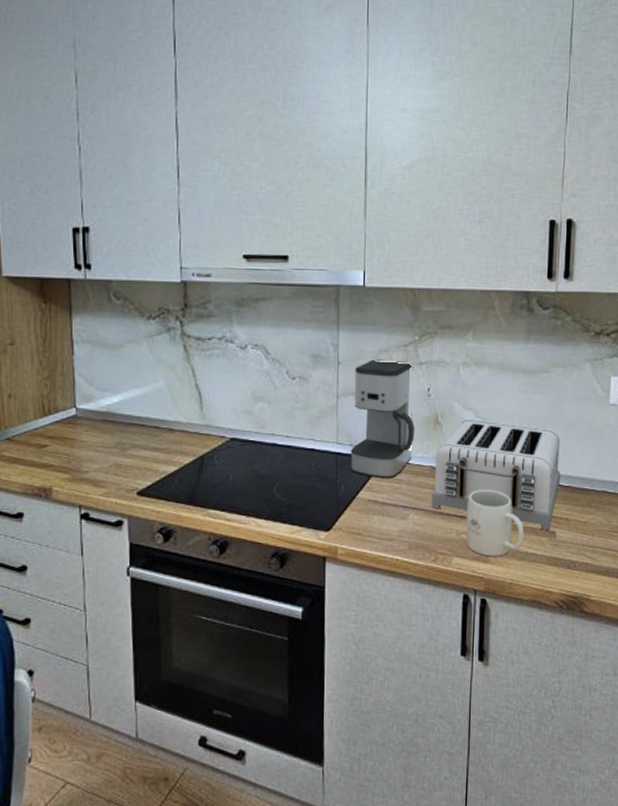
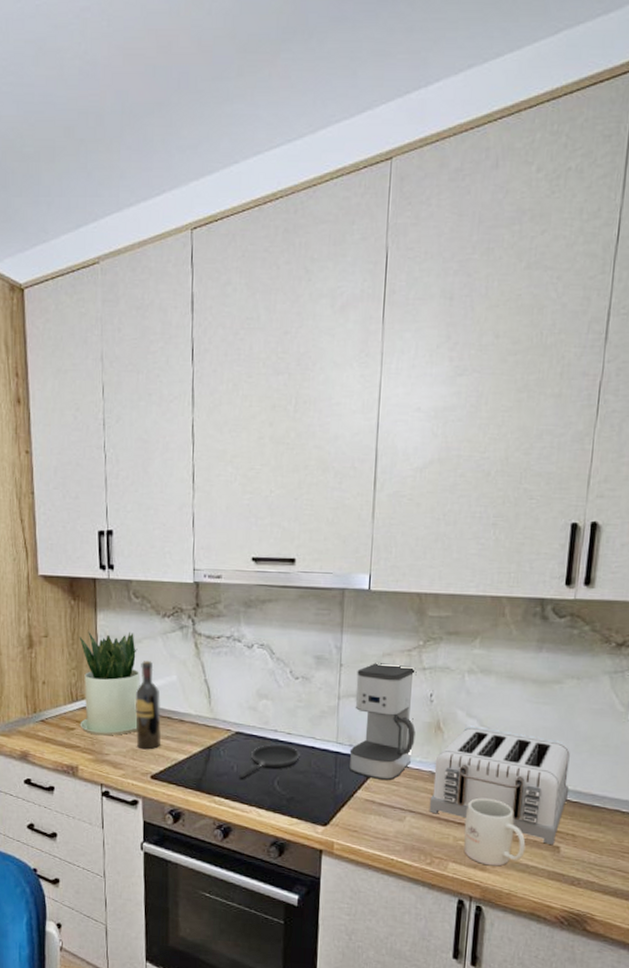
planter: none [51,335,123,451] -> present [79,631,141,736]
wine bottle: none [117,367,148,464] -> present [135,661,161,750]
frying pan: none [235,448,300,488] -> present [239,744,300,779]

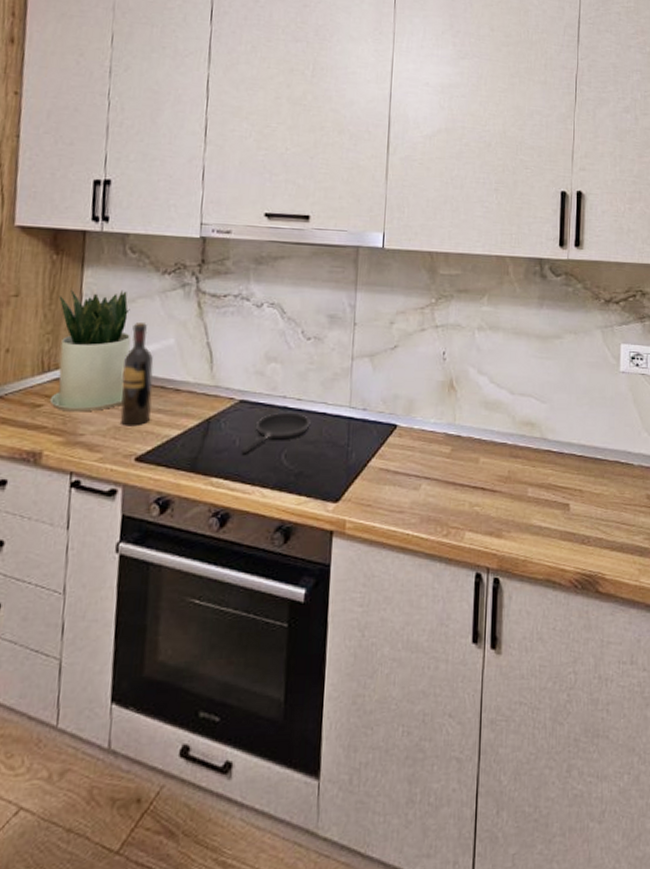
coffee maker: present [349,663,417,780] -> none [363,321,430,445]
toaster: present [429,727,570,844] -> none [444,384,573,502]
mug: present [463,798,526,866] -> none [479,458,538,531]

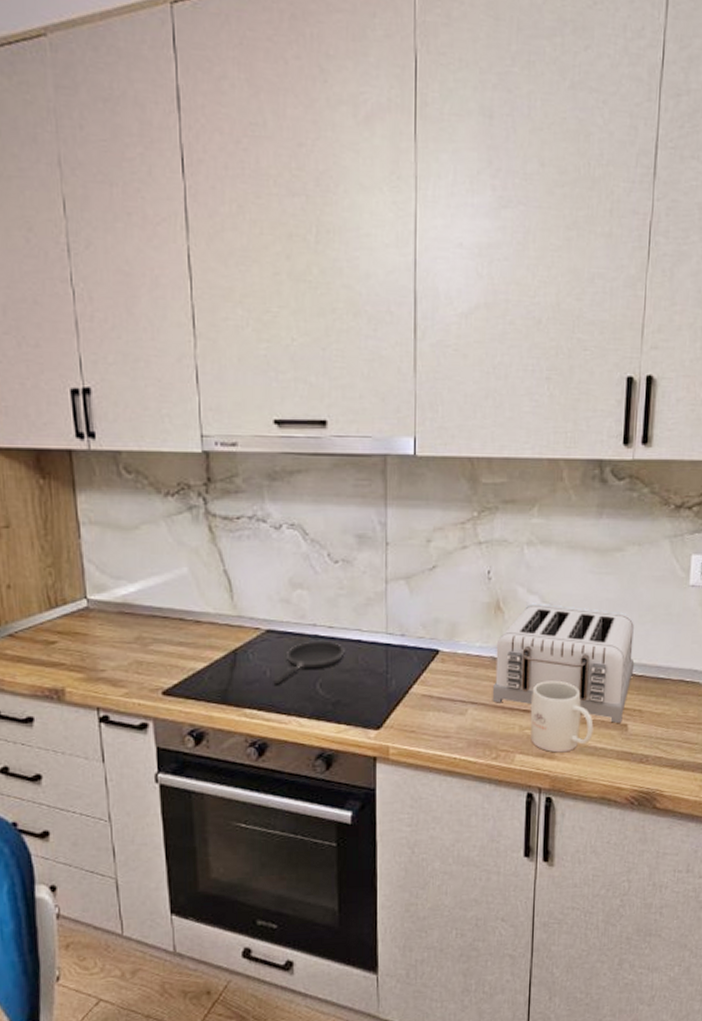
planter: present [49,290,132,412] -> none [54,515,141,648]
wine bottle: present [120,323,154,427] -> none [134,551,172,661]
toaster: none [444,384,573,502] -> present [492,604,634,723]
mug: none [479,458,538,531] -> present [530,680,594,753]

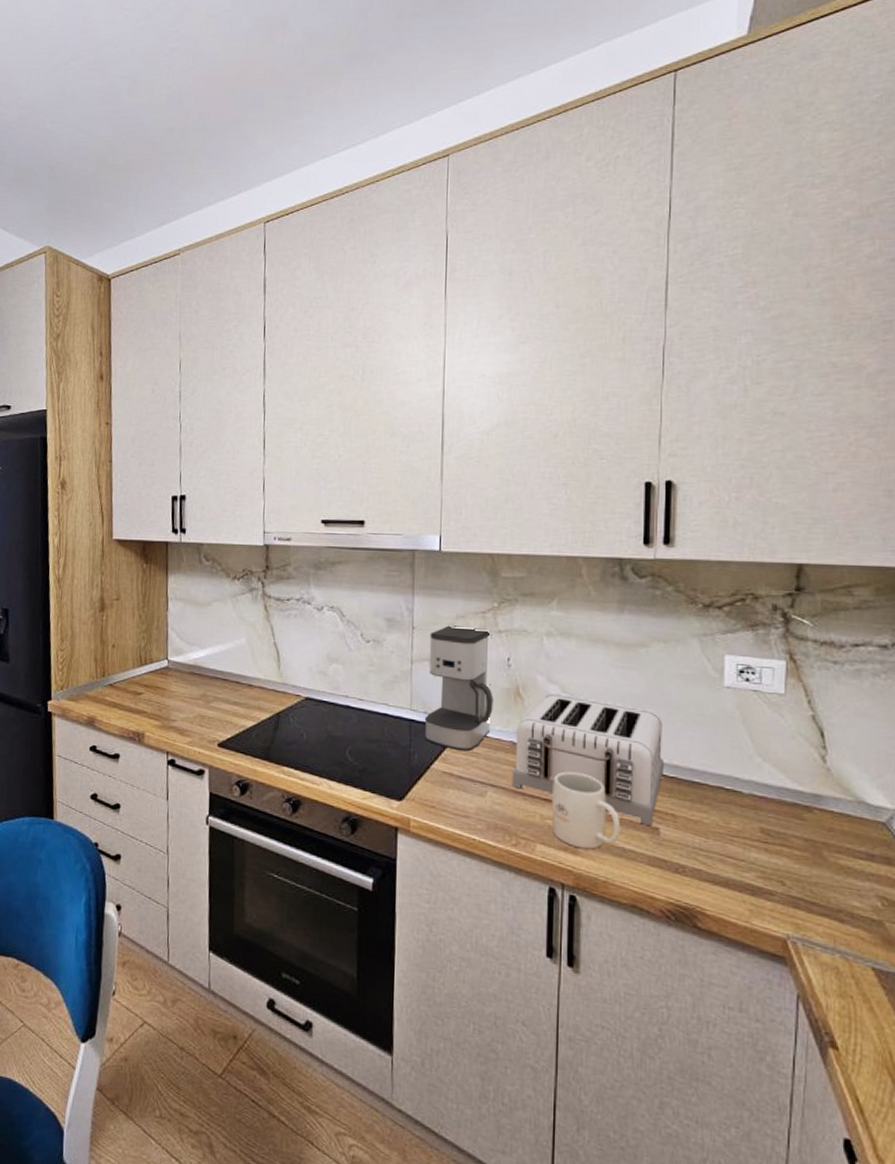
frying pan: present [273,640,345,685] -> none [309,711,372,748]
coffee maker: none [401,539,474,671] -> present [424,625,493,751]

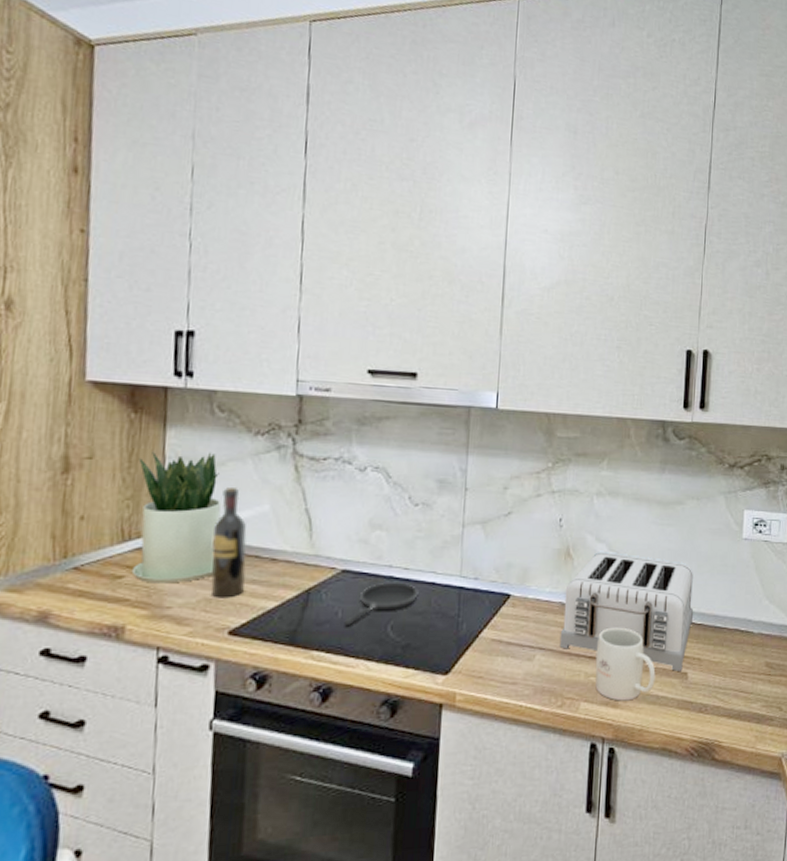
planter: none [147,594,210,701] -> present [131,452,222,584]
wine bottle: none [203,624,229,716] -> present [211,488,247,598]
frying pan: none [309,711,372,748] -> present [344,582,419,627]
coffee maker: present [424,625,493,751] -> none [474,486,546,615]

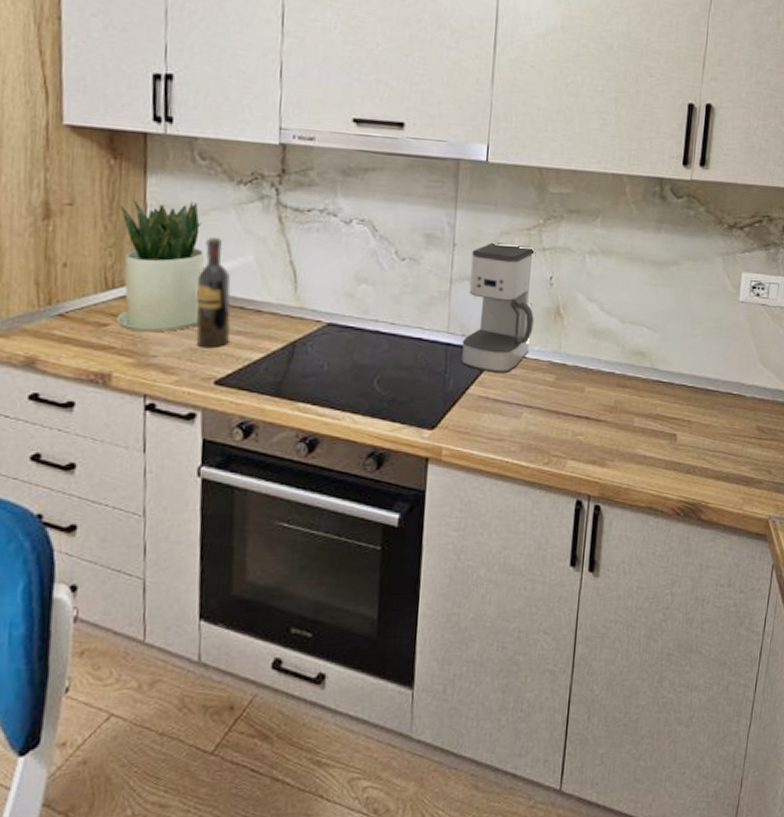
frying pan: present [344,582,419,627] -> none [330,336,405,380]
coffee maker: none [474,486,546,615] -> present [462,242,536,373]
toaster: present [559,552,693,671] -> none [547,311,687,432]
mug: present [595,627,656,701] -> none [582,387,644,460]

